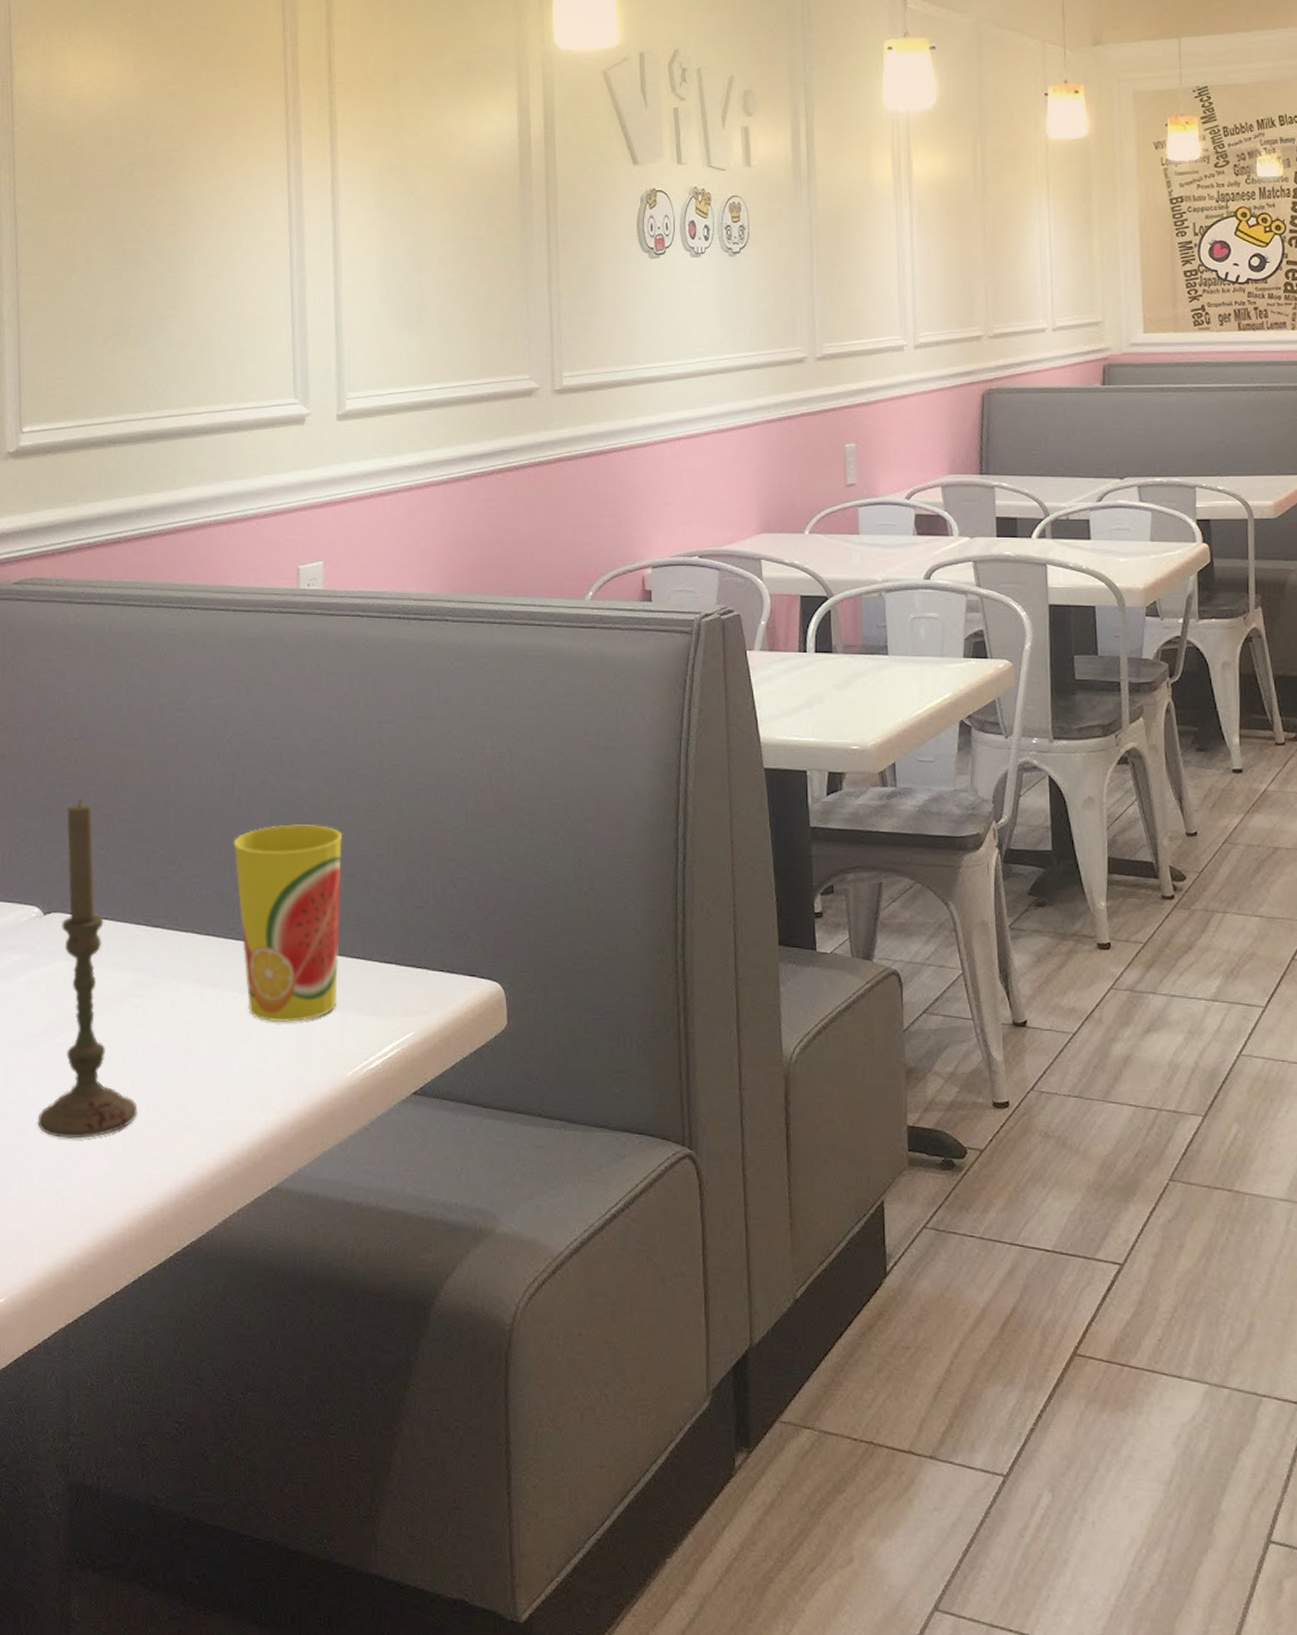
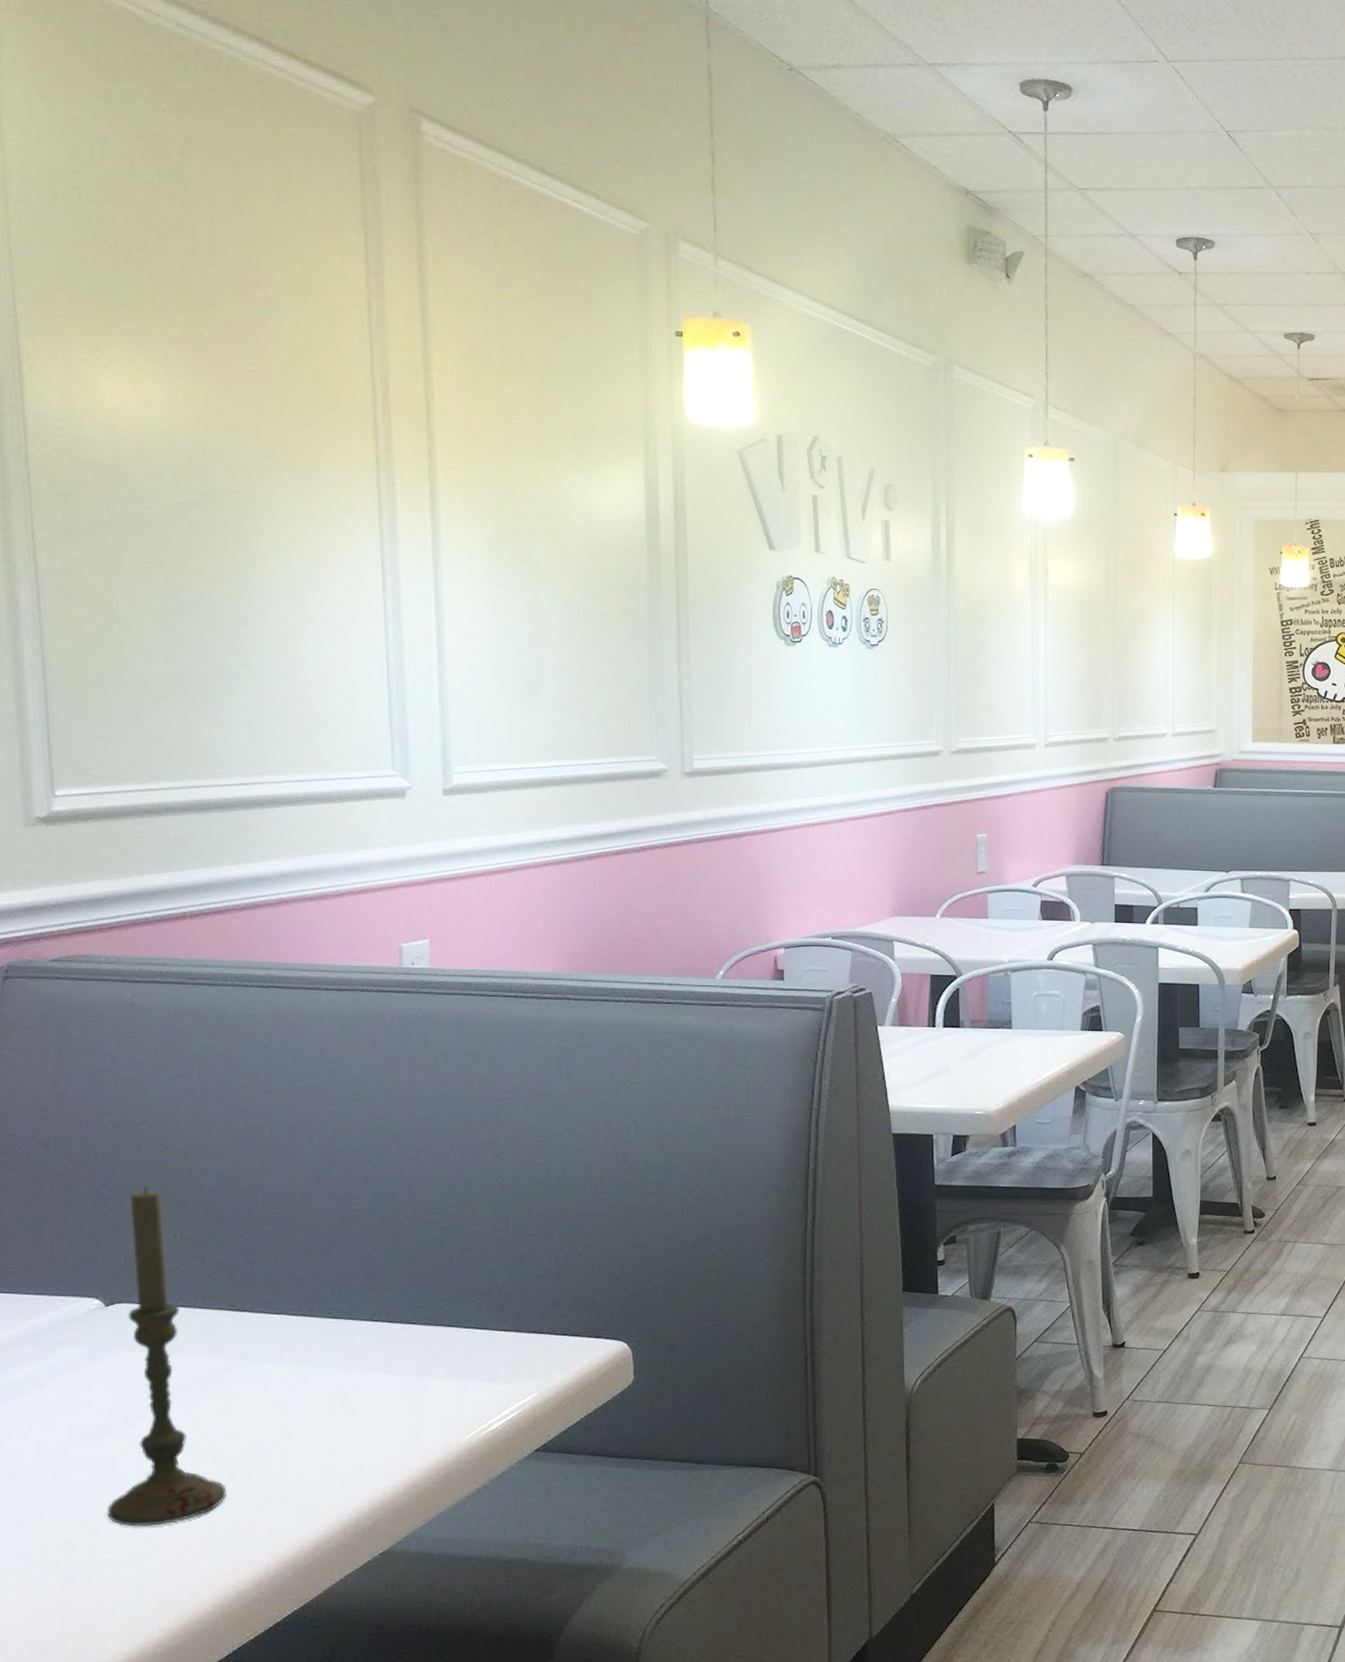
cup: present [233,824,343,1023] -> none [332,1202,456,1396]

